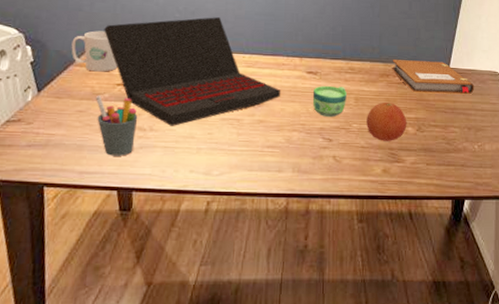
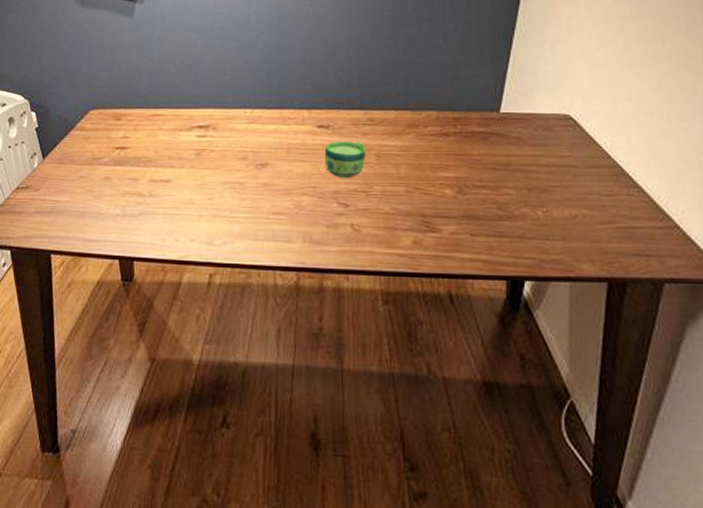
mug: present [71,31,118,72] -> none [71,92,116,135]
pen holder: present [95,95,138,156] -> none [95,159,137,224]
laptop: present [104,17,281,126] -> none [102,69,288,191]
fruit: present [367,102,407,141] -> none [391,159,444,206]
notebook: present [392,59,475,95] -> none [422,105,536,146]

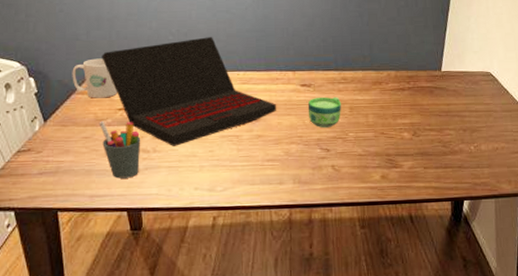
mug: none [71,92,116,135] -> present [72,58,118,98]
pen holder: none [95,159,137,224] -> present [99,120,141,179]
laptop: none [102,69,288,191] -> present [102,37,277,146]

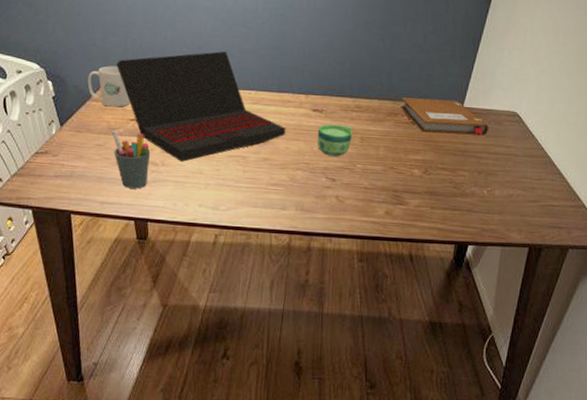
notebook: none [384,66,468,99] -> present [401,97,490,137]

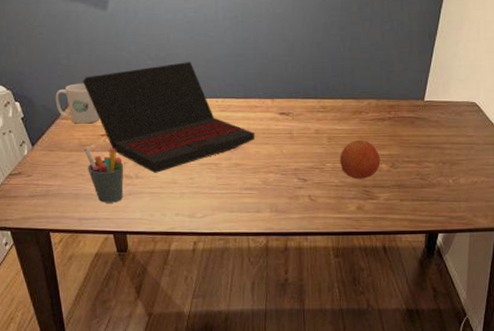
cup: present [317,124,353,158] -> none [286,125,320,158]
fruit: none [371,143,414,183] -> present [340,140,381,179]
notebook: present [401,97,490,137] -> none [364,95,451,129]

